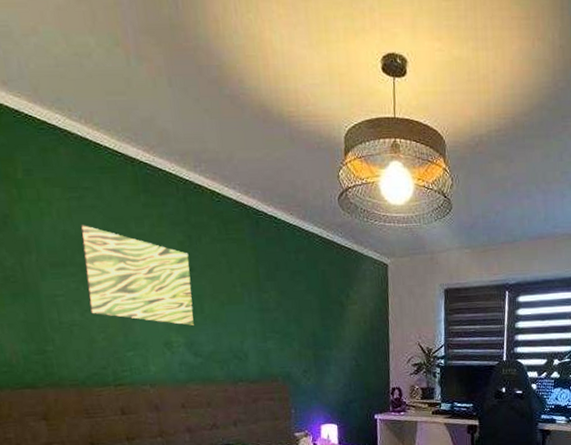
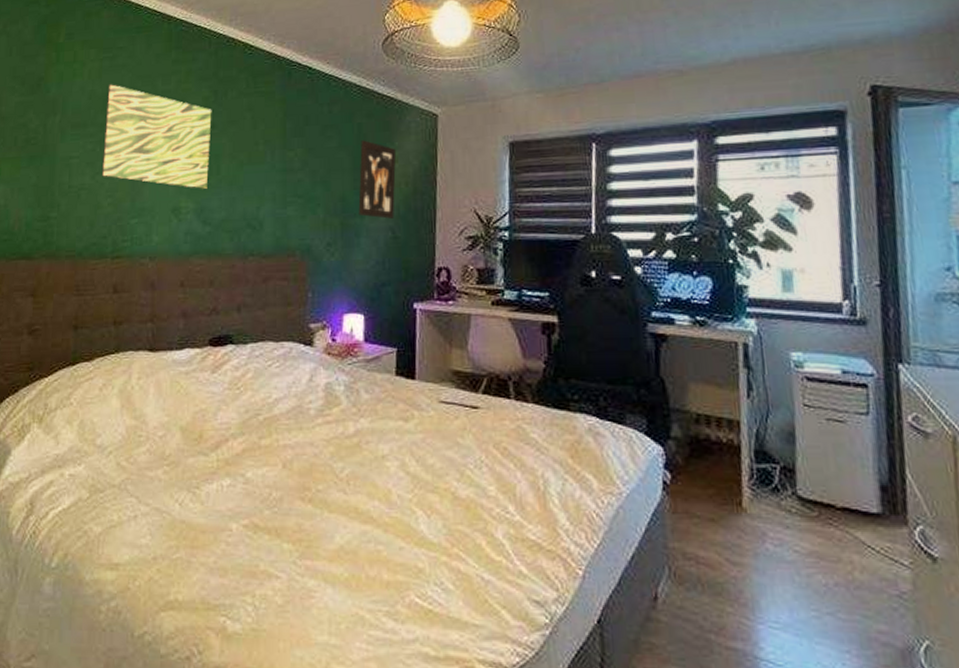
wall art: none [325,285,357,351] -> present [358,140,397,219]

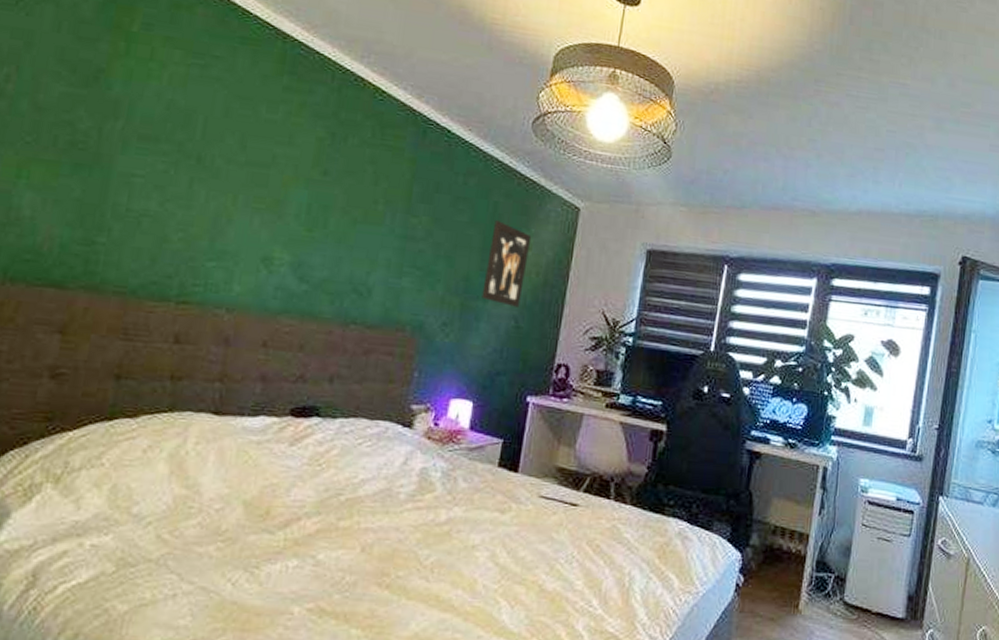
wall art: present [102,84,212,189] -> none [174,97,326,242]

